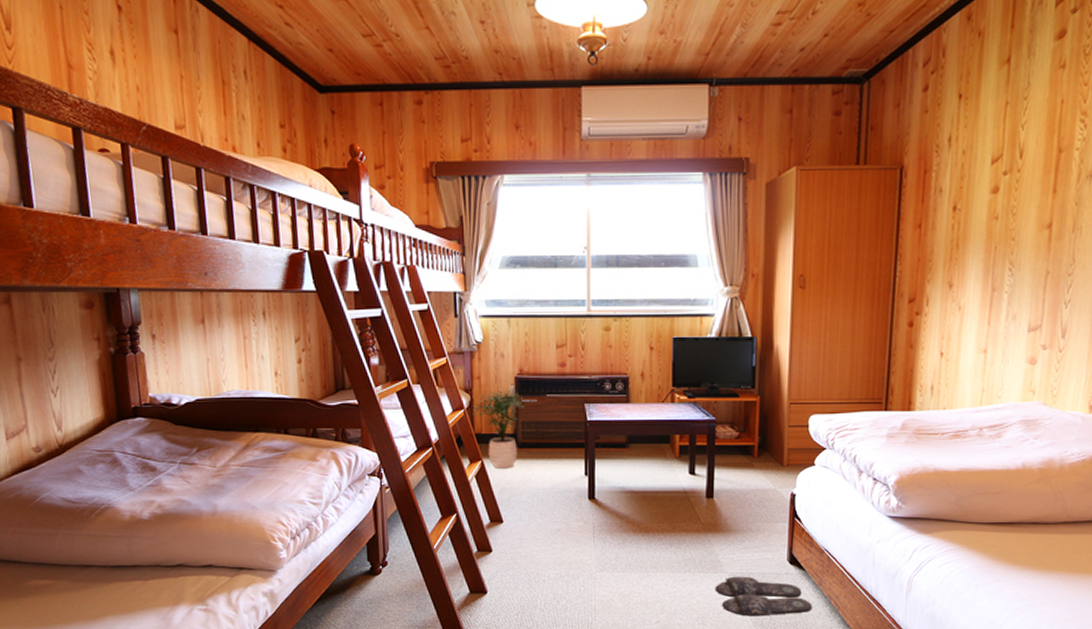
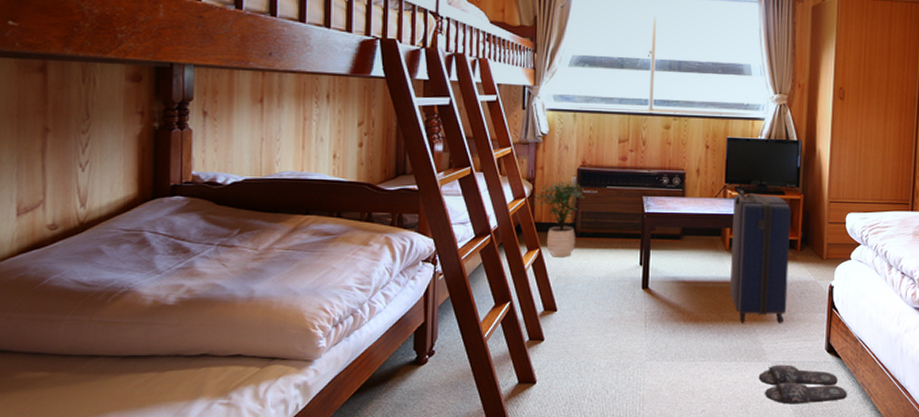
suitcase: none [682,394,746,534] -> present [730,190,791,323]

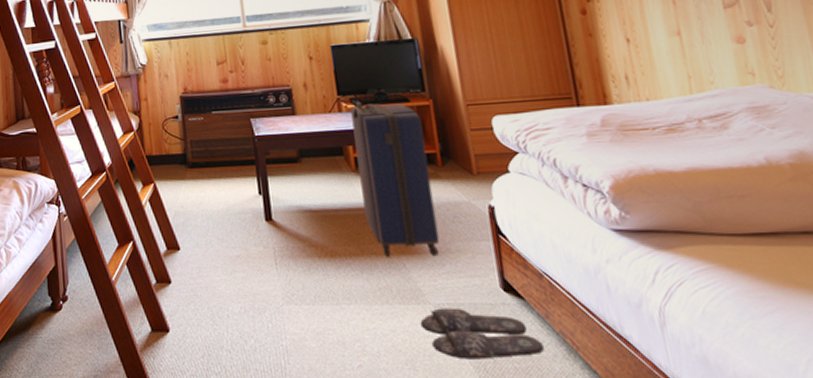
potted plant: present [533,181,587,257] -> none [141,110,194,191]

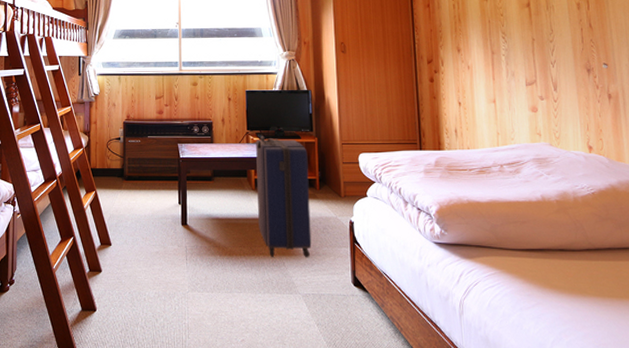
slippers: present [420,307,544,360] -> none [291,297,378,337]

